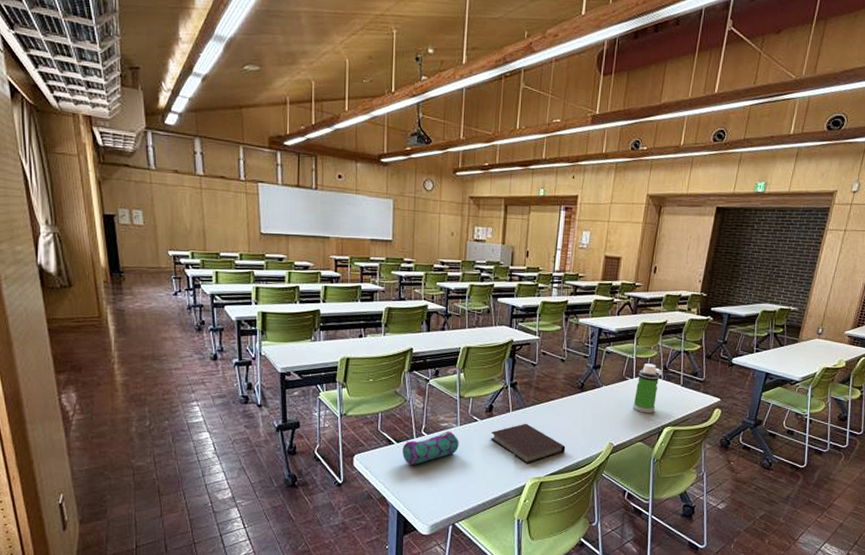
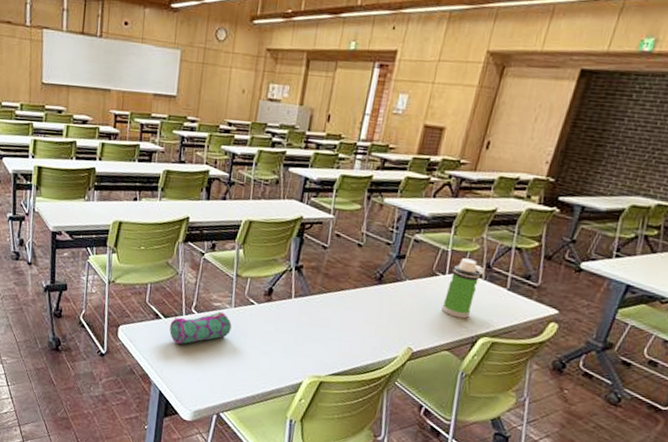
notebook: present [490,423,566,465] -> none [266,312,354,360]

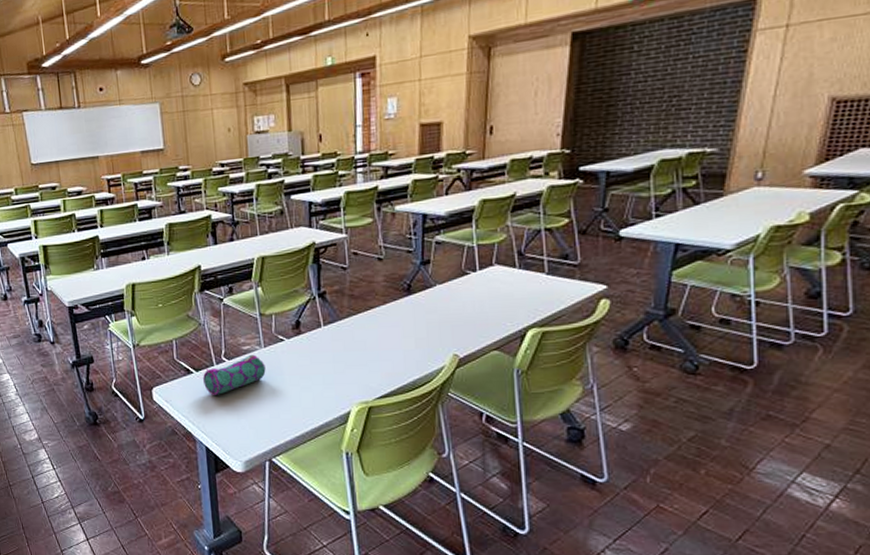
water bottle: present [441,258,485,319] -> none [480,250,517,314]

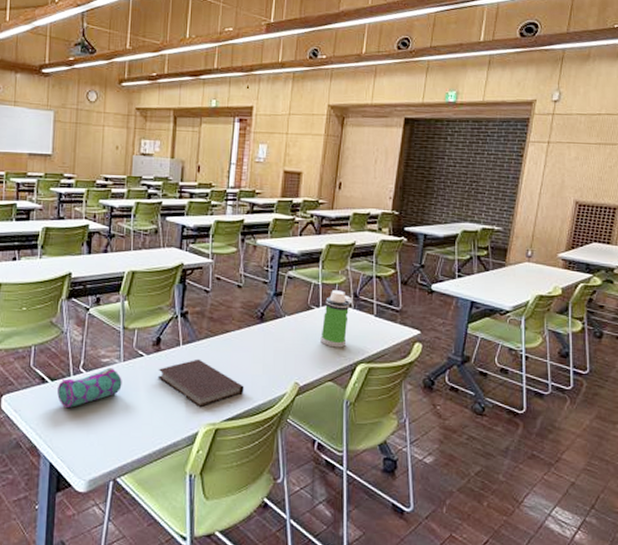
notebook: none [301,338,396,387] -> present [157,359,244,408]
water bottle: none [480,250,517,314] -> present [320,290,353,348]

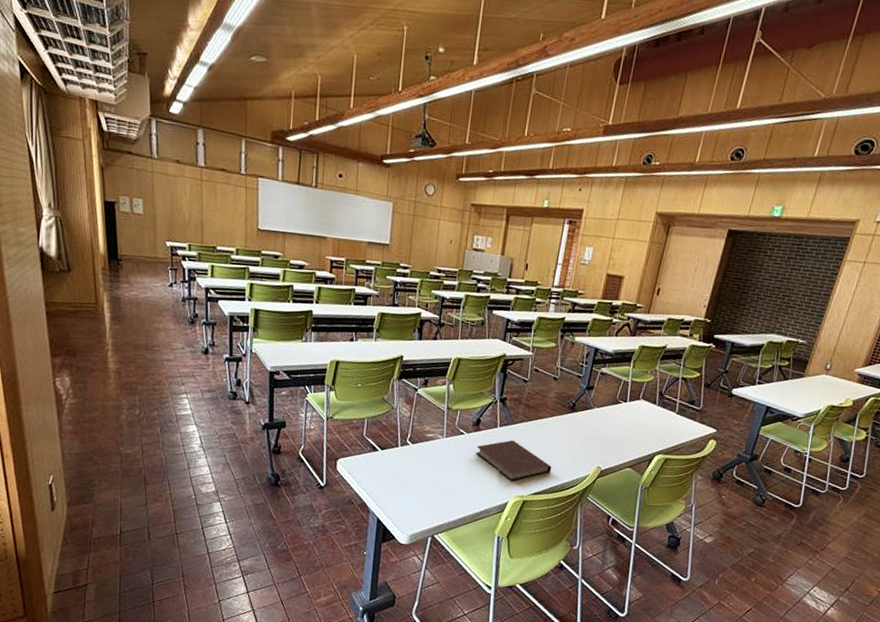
pencil case: present [57,367,122,409] -> none [386,442,444,474]
water bottle: present [320,290,353,348] -> none [624,387,658,440]

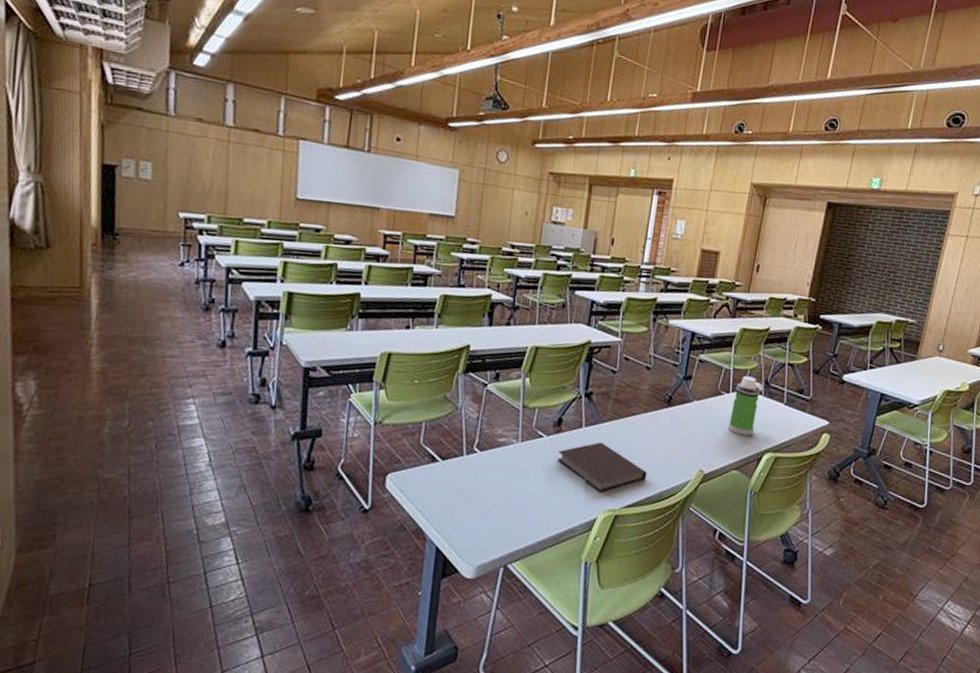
water bottle: none [624,387,658,440] -> present [728,376,764,436]

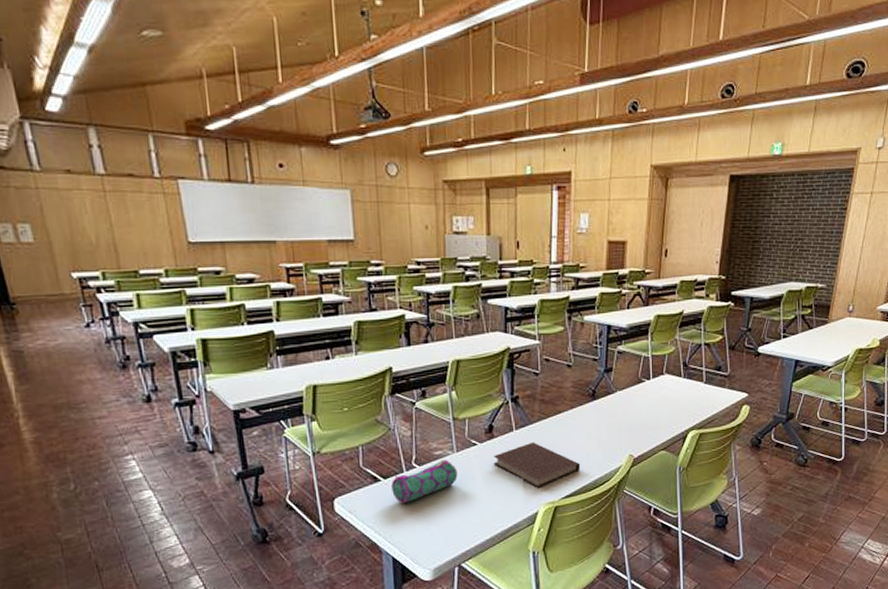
pencil case: none [448,448,519,490] -> present [391,459,458,504]
water bottle: present [728,376,764,436] -> none [652,361,683,418]

